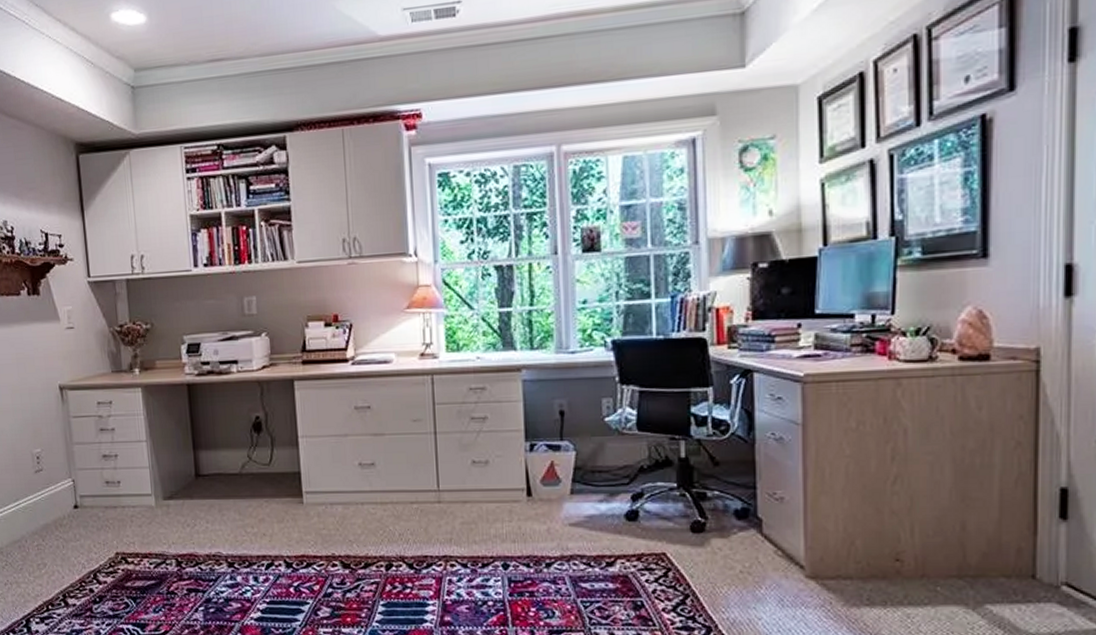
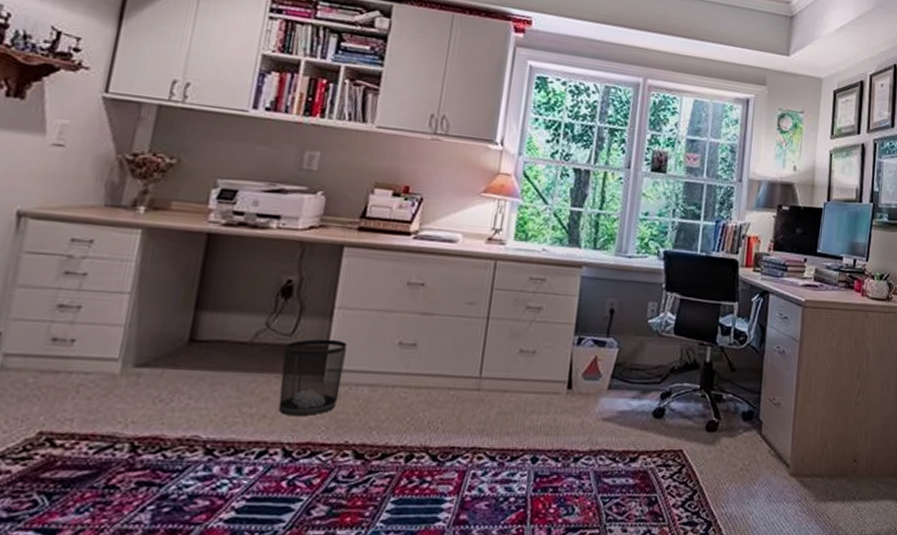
waste bin: none [266,465,319,534] -> present [278,338,347,417]

